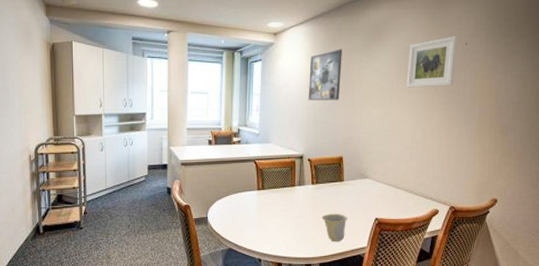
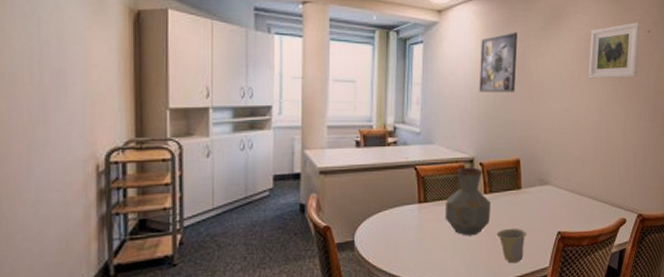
vase: none [278,162,317,218] -> present [444,167,491,236]

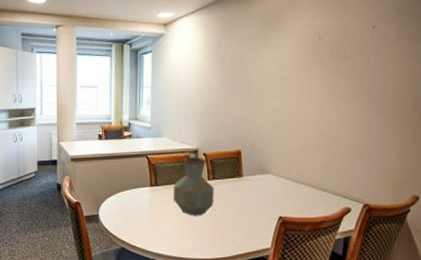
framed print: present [479,32,518,92] -> none [201,37,237,92]
cup: present [496,228,526,264] -> none [220,211,248,243]
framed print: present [588,22,641,79] -> none [308,19,365,76]

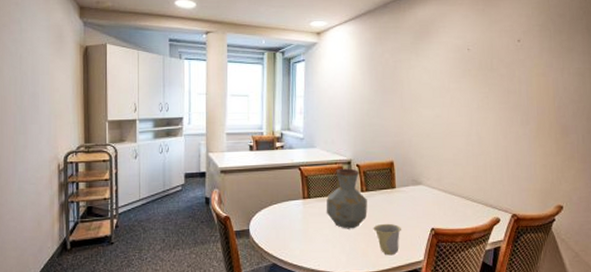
cup: none [220,211,248,243] -> present [373,223,401,256]

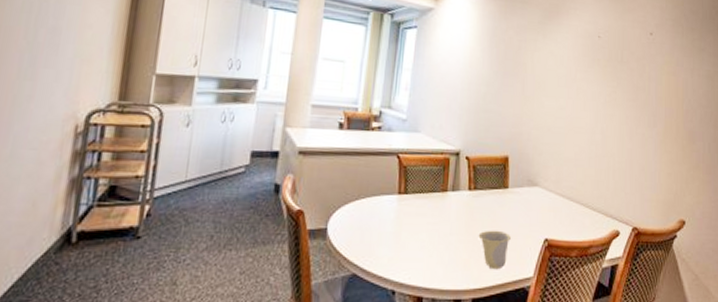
vase: present [326,168,368,229] -> none [424,160,475,235]

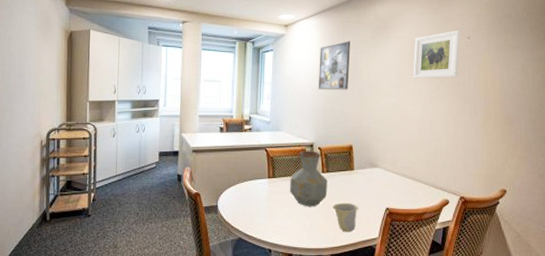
vase: none [424,160,475,235] -> present [289,151,328,207]
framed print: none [470,23,514,86] -> present [318,40,351,90]
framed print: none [586,23,643,81] -> present [413,30,461,79]

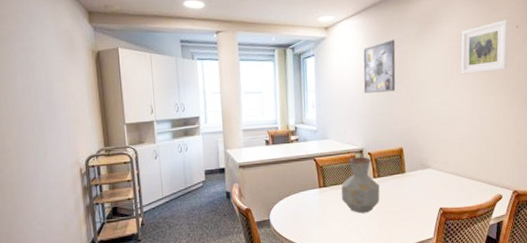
cup: present [332,202,358,233] -> none [386,206,412,236]

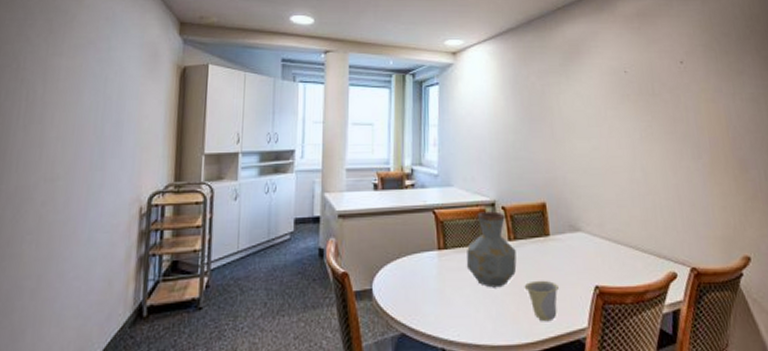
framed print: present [363,39,396,93] -> none [497,69,537,132]
cup: none [386,206,412,236] -> present [524,280,559,322]
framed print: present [461,20,509,74] -> none [615,54,674,115]

